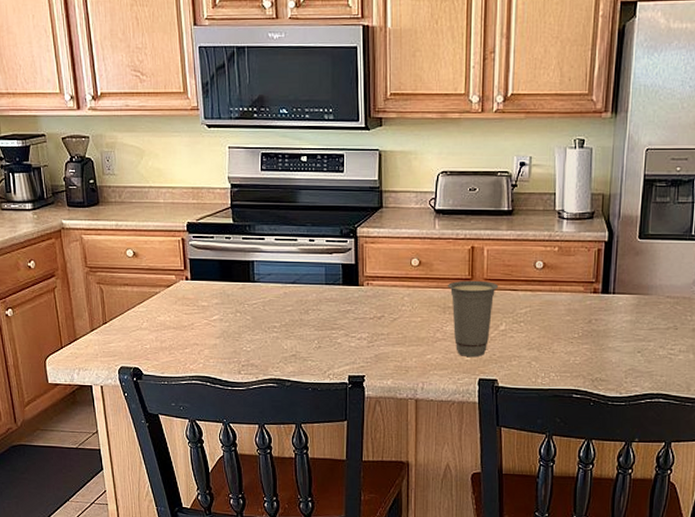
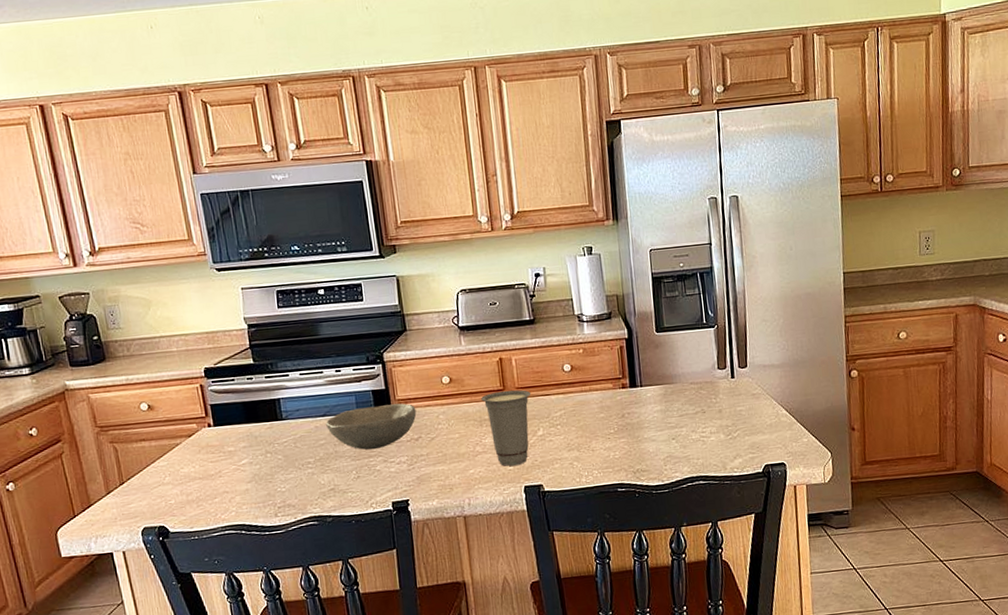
bowl: none [294,280,382,323] -> present [325,403,417,450]

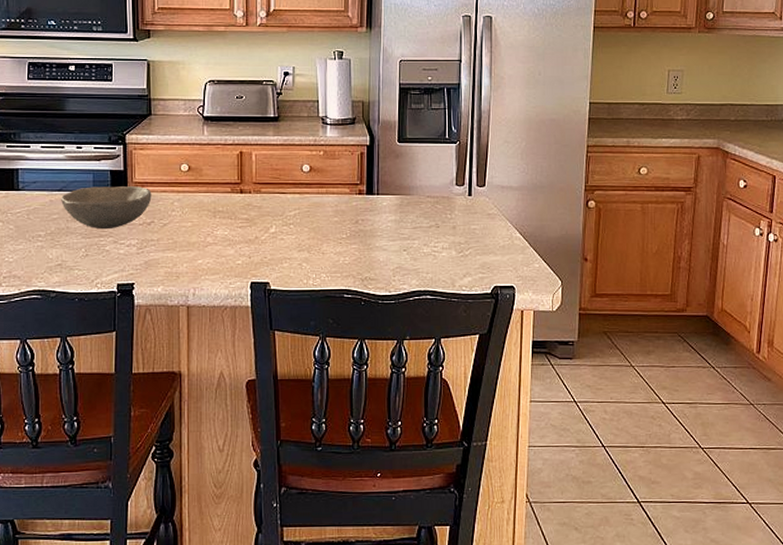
cup: present [481,390,532,466] -> none [218,184,268,260]

